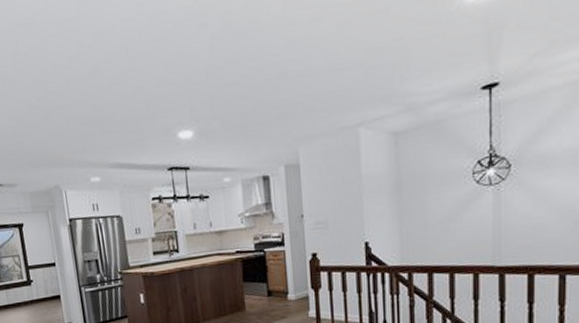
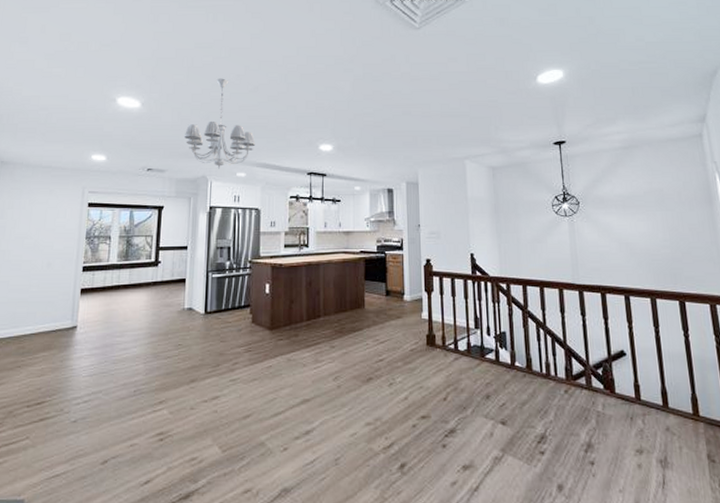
chandelier: none [26,63,106,176] -> present [183,78,256,169]

